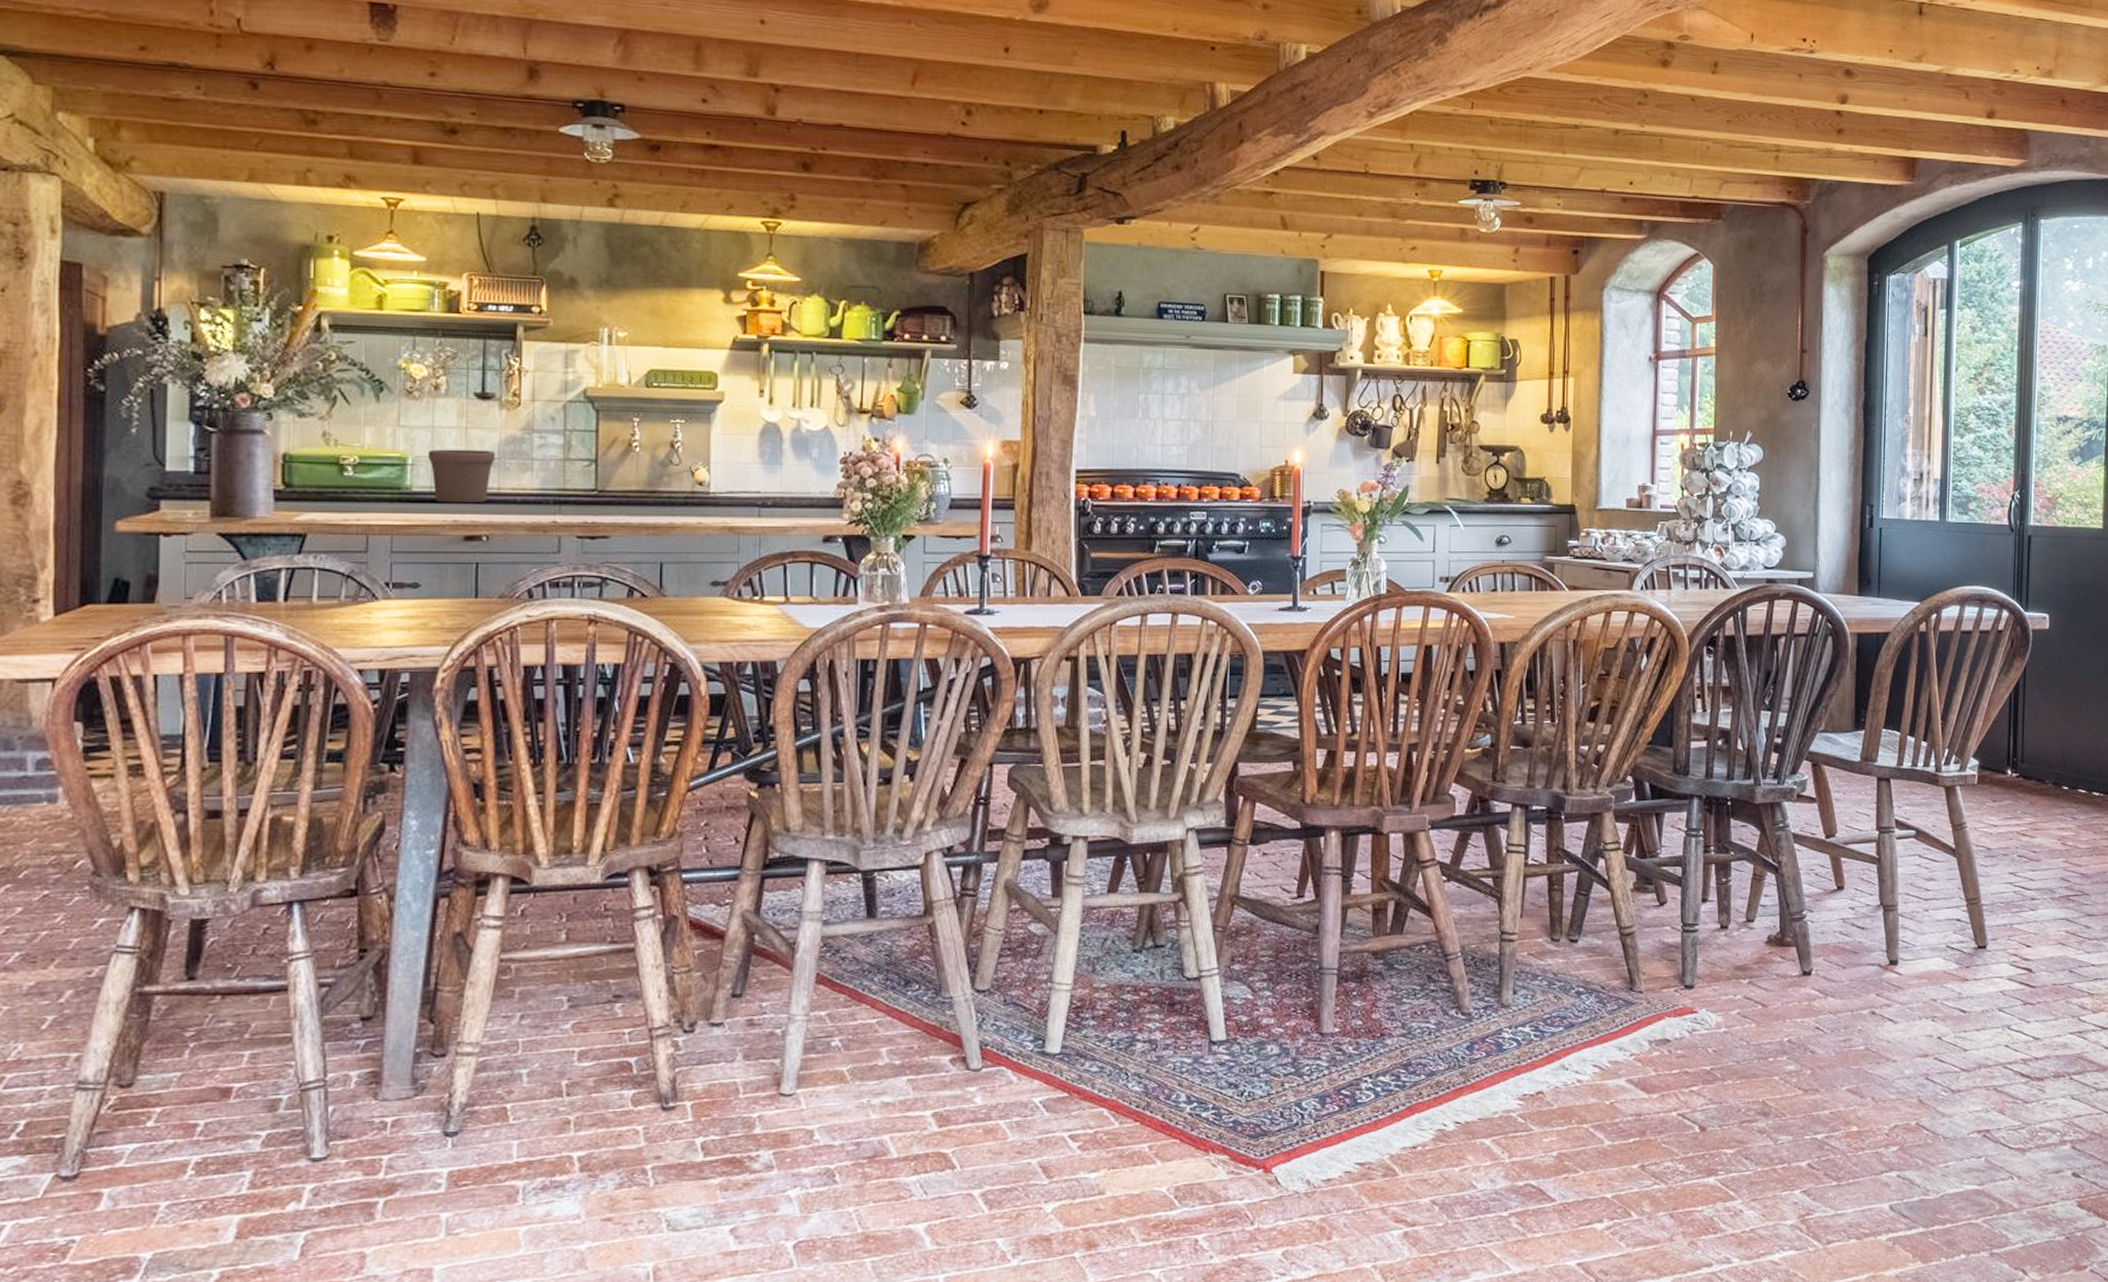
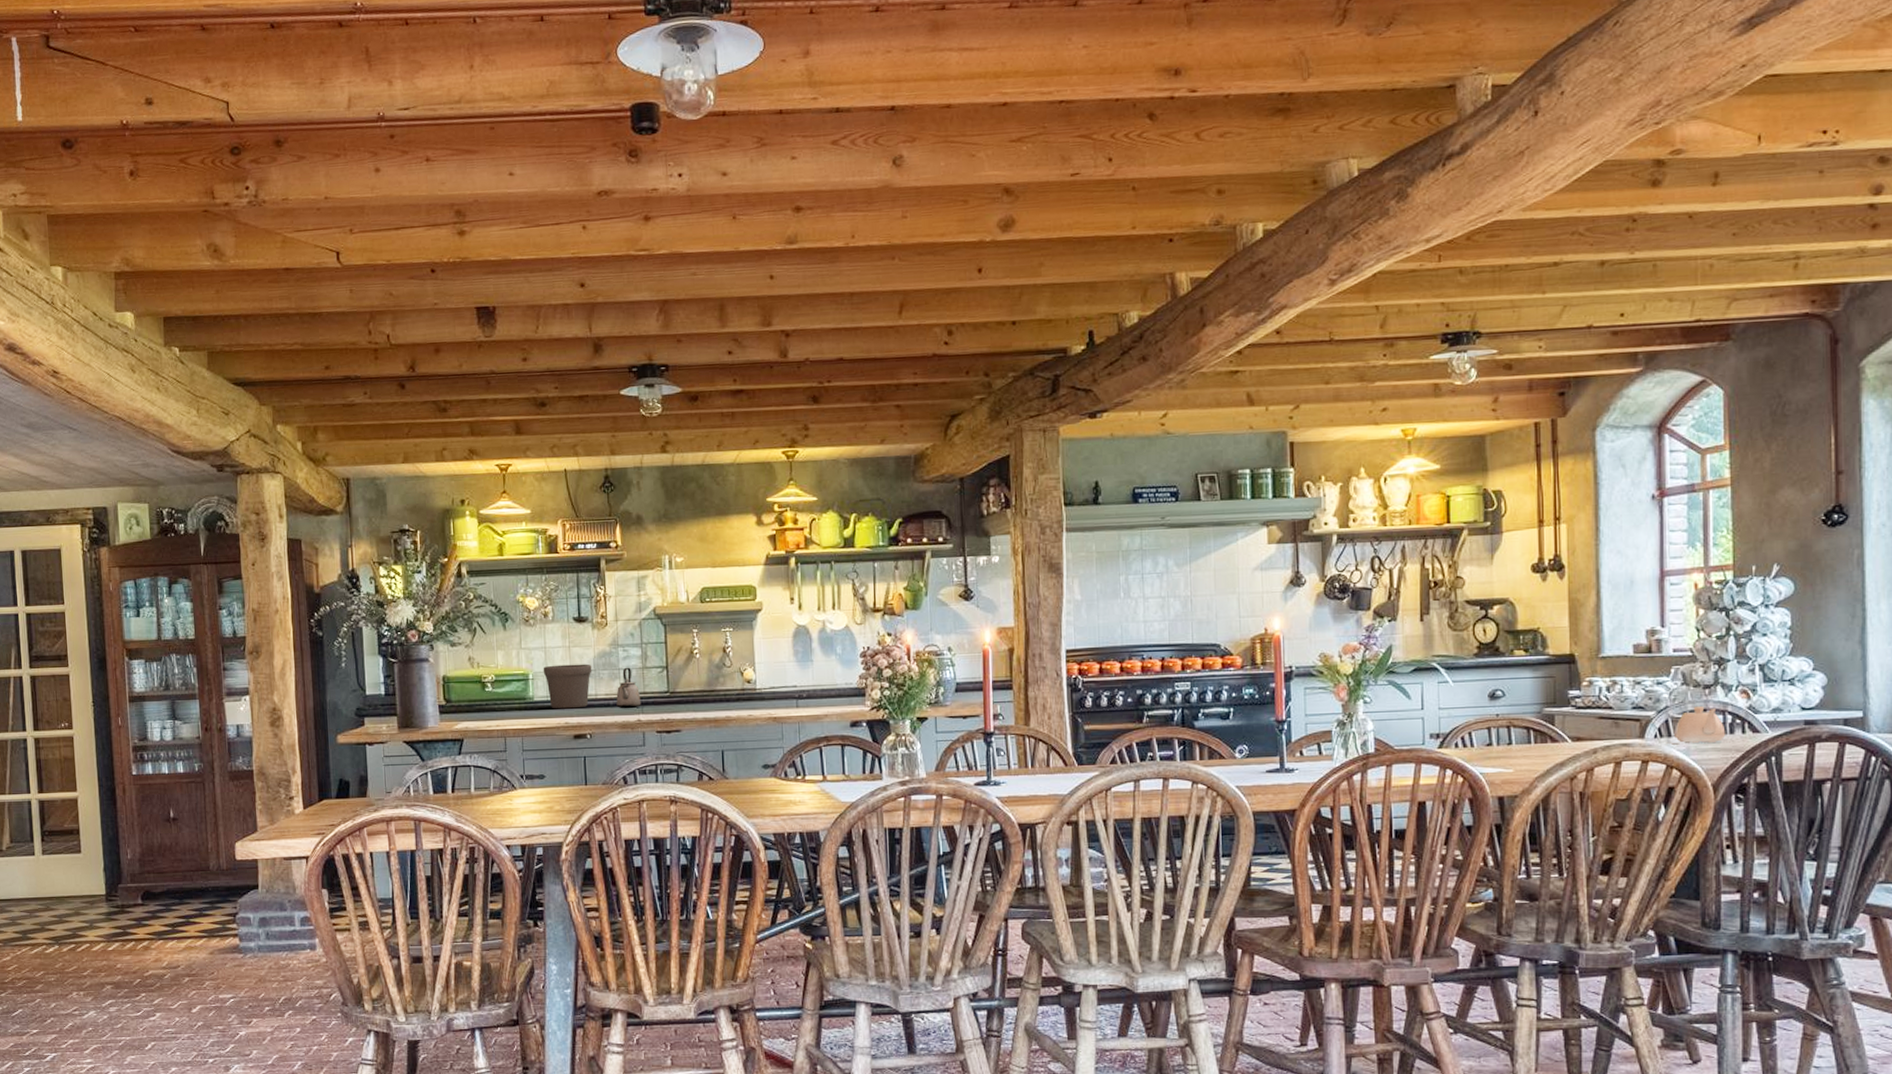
kettle: none [525,457,559,508] -> present [616,667,641,709]
teapot: none [1658,562,1702,597] -> present [1674,707,1726,744]

